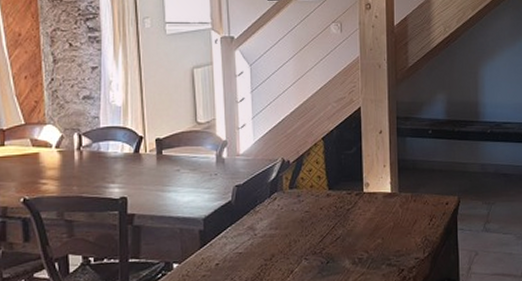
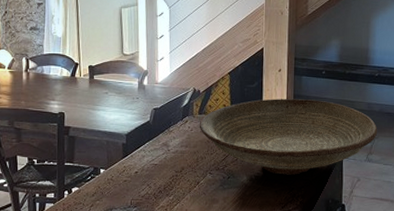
decorative bowl: none [290,163,494,254] -> present [199,98,378,175]

